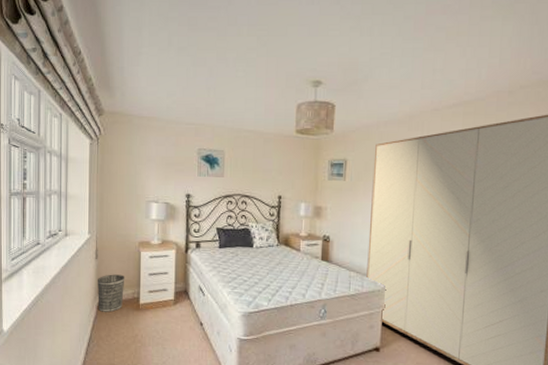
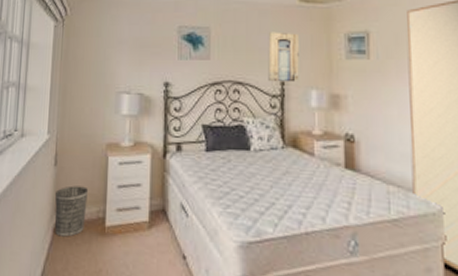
wall art: none [269,156,294,197] -> present [268,32,299,83]

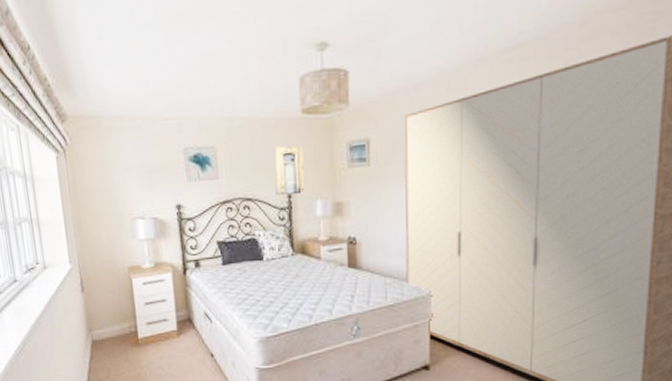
wastebasket: present [54,185,89,237] -> none [86,307,120,351]

